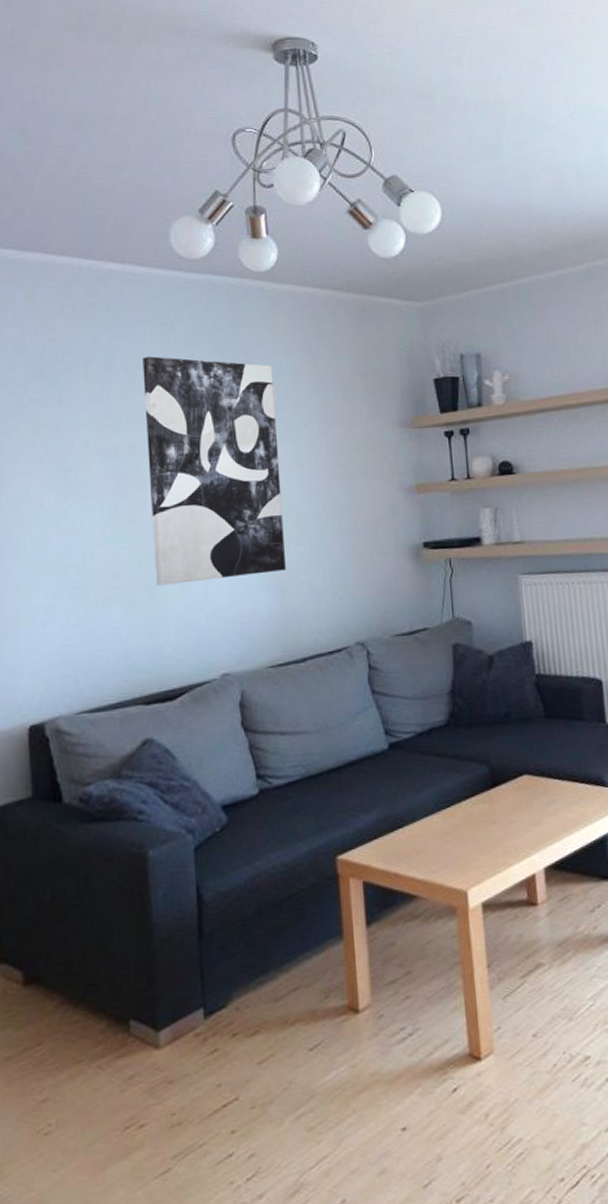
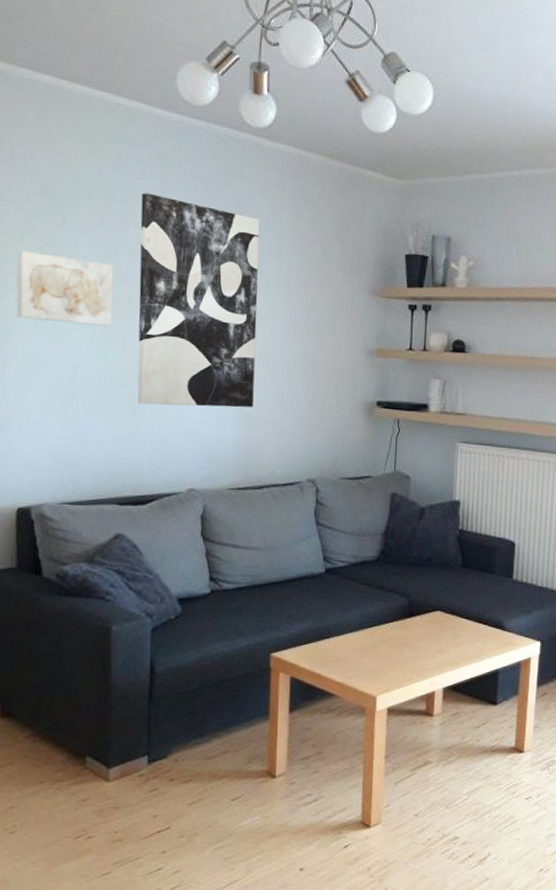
wall art: none [11,436,121,511] -> present [16,250,114,327]

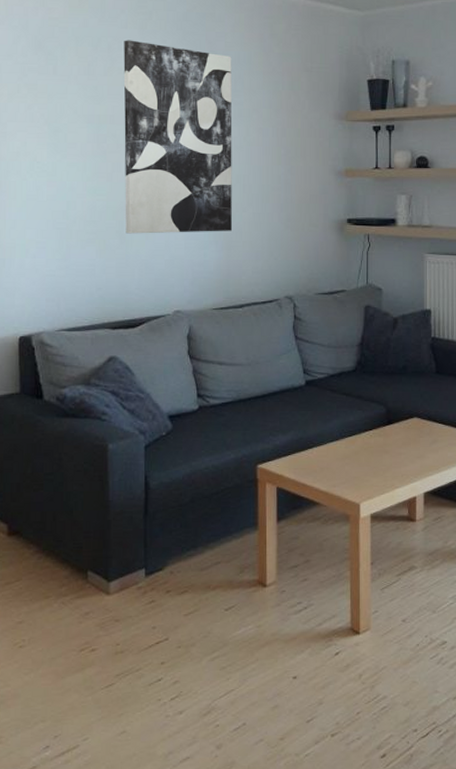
wall art: present [16,250,114,327] -> none [13,99,101,164]

